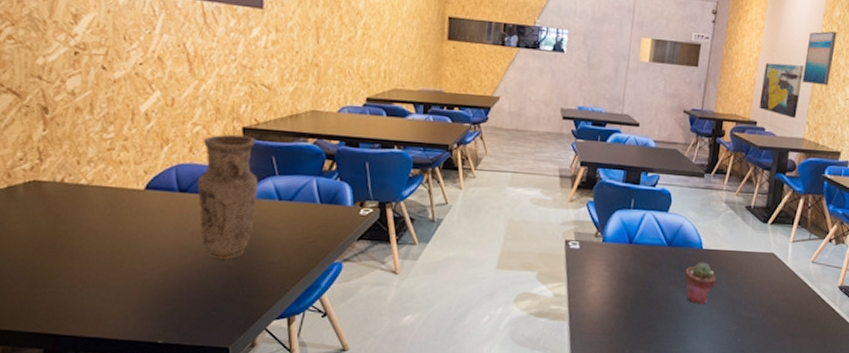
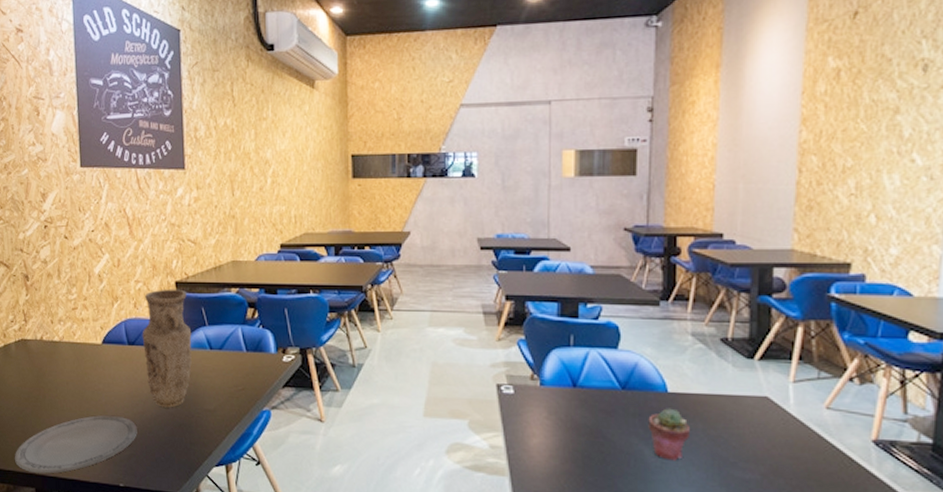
plate: none [14,267,184,333] -> present [14,414,137,474]
wall art: present [758,62,804,118] -> none [723,158,782,225]
wall art: present [802,31,837,86] -> none [781,110,825,181]

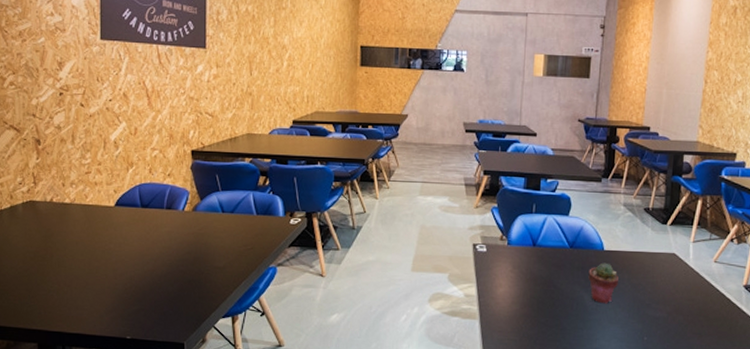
plate: present [14,414,137,474] -> none [16,272,147,329]
vase: present [142,289,192,408] -> none [156,156,205,266]

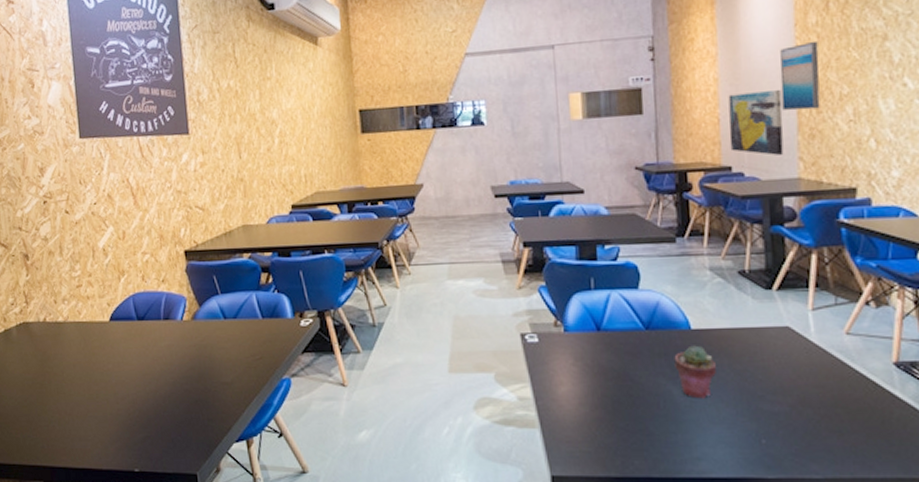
wall art: none [651,71,694,122] -> present [728,89,784,155]
wall art: none [693,37,725,90] -> present [780,40,820,111]

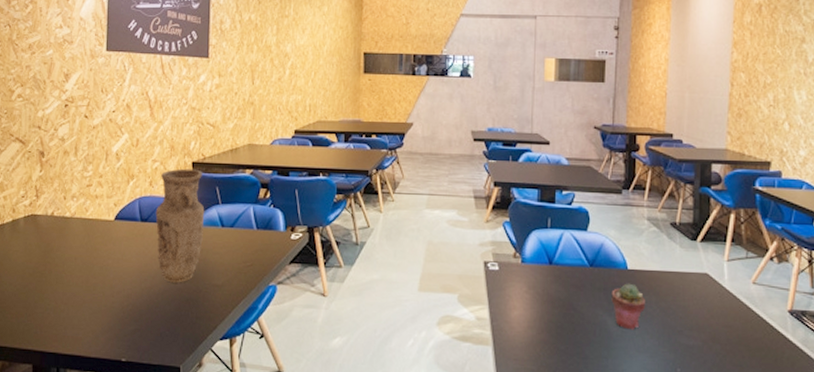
vase: none [151,258,205,384] -> present [155,168,205,283]
wall art: present [728,89,784,155] -> none [673,73,718,128]
wall art: present [780,40,820,111] -> none [718,36,750,93]

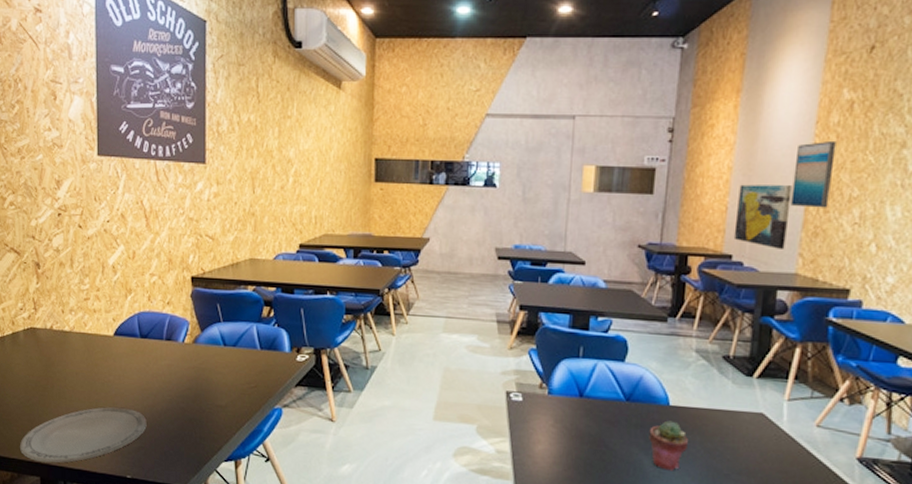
plate: none [12,290,144,350] -> present [19,406,147,463]
vase: present [155,168,205,283] -> none [155,283,206,403]
wall art: none [673,73,718,128] -> present [733,184,792,249]
wall art: none [718,36,750,93] -> present [791,140,837,208]

